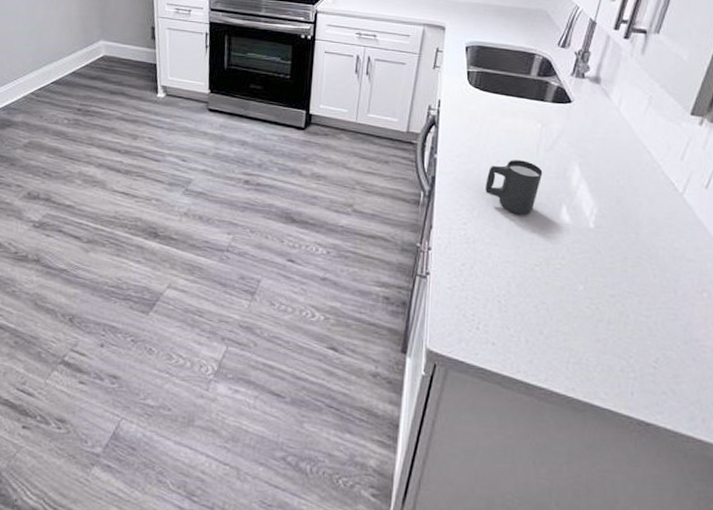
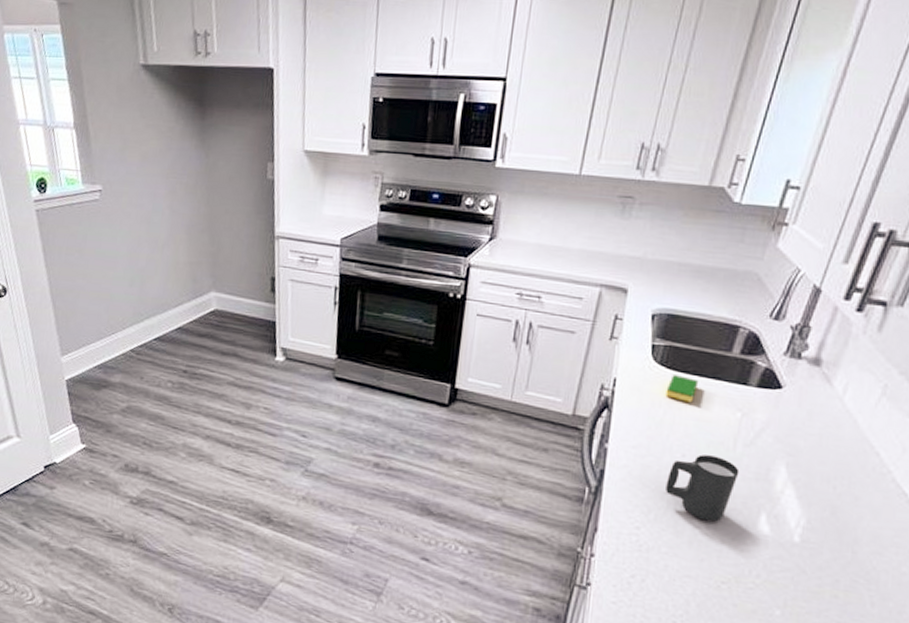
dish sponge: none [480,95,506,117] -> present [665,375,699,403]

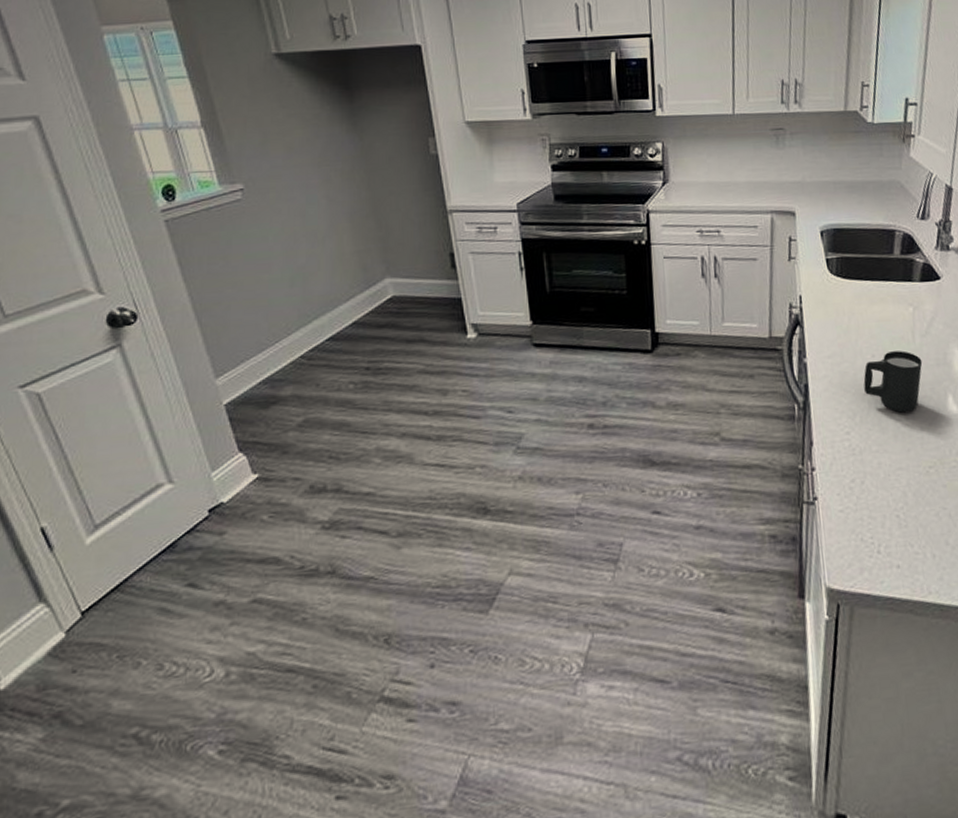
dish sponge: present [665,375,699,403] -> none [846,283,872,306]

